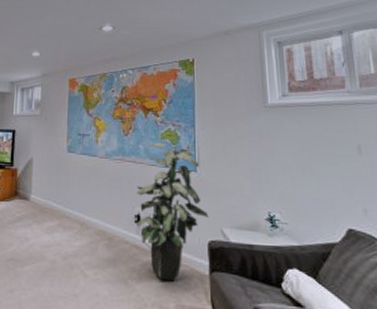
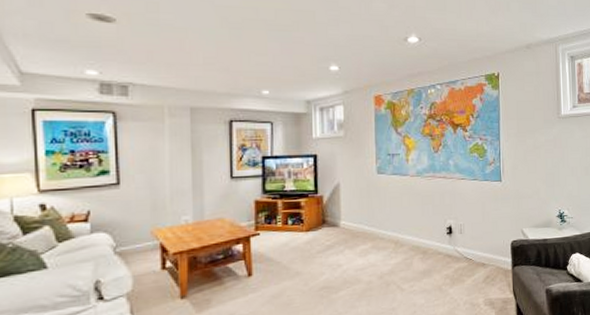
indoor plant: present [136,142,209,282] -> none [448,156,512,282]

